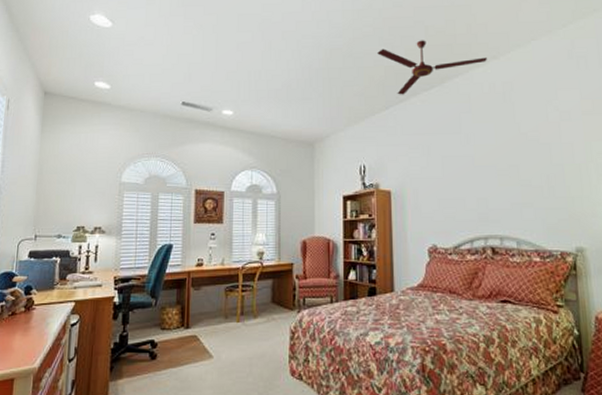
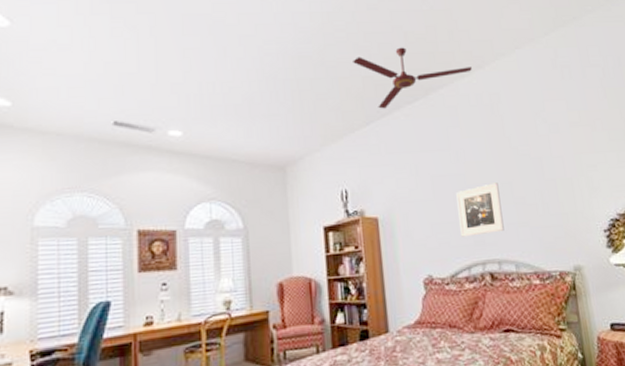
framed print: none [464,165,508,213] -> present [456,182,504,237]

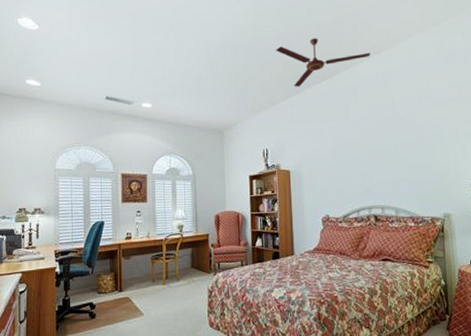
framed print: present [456,182,504,237] -> none [351,146,388,187]

